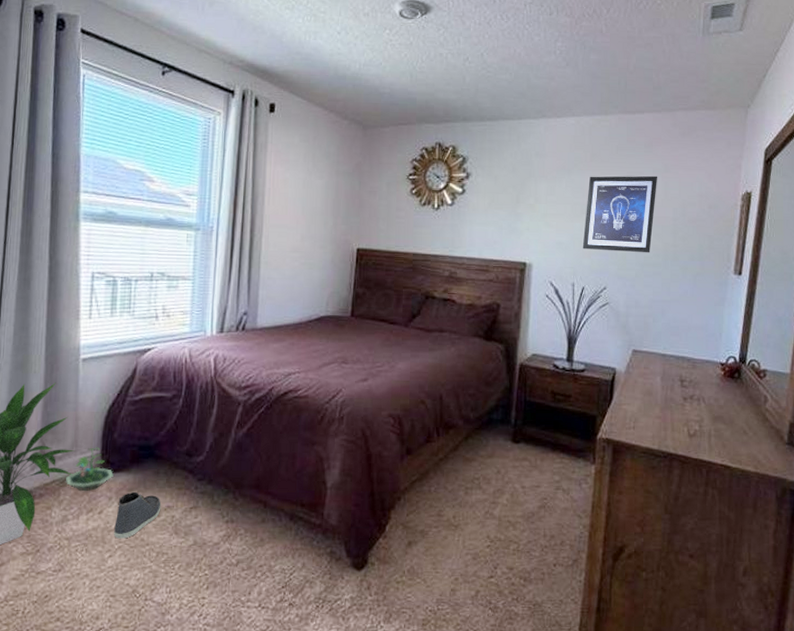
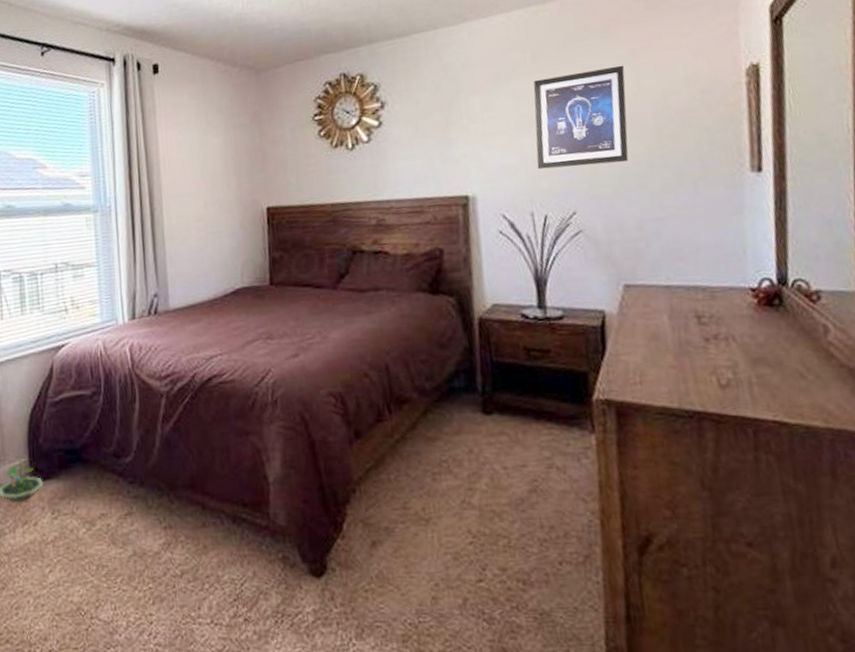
sneaker: present [114,491,161,539] -> none [51,500,95,552]

